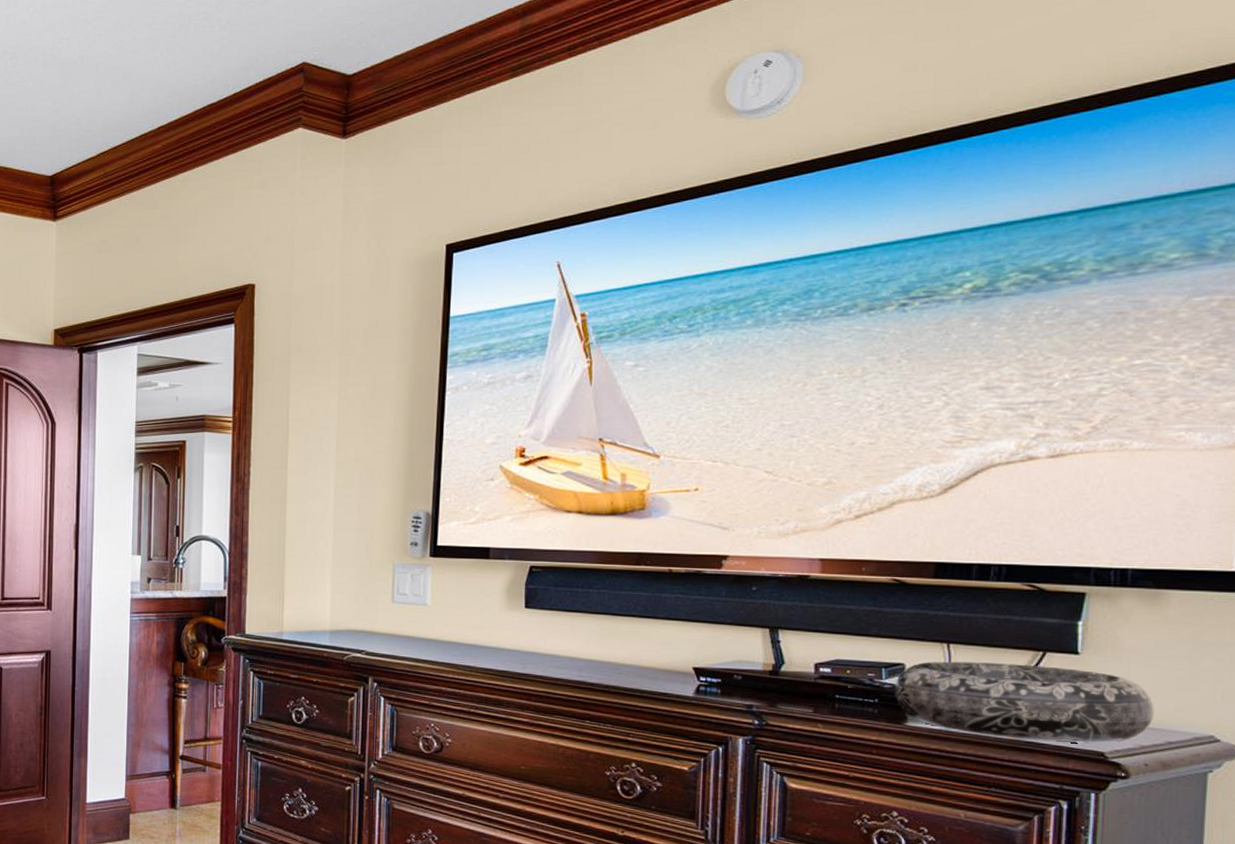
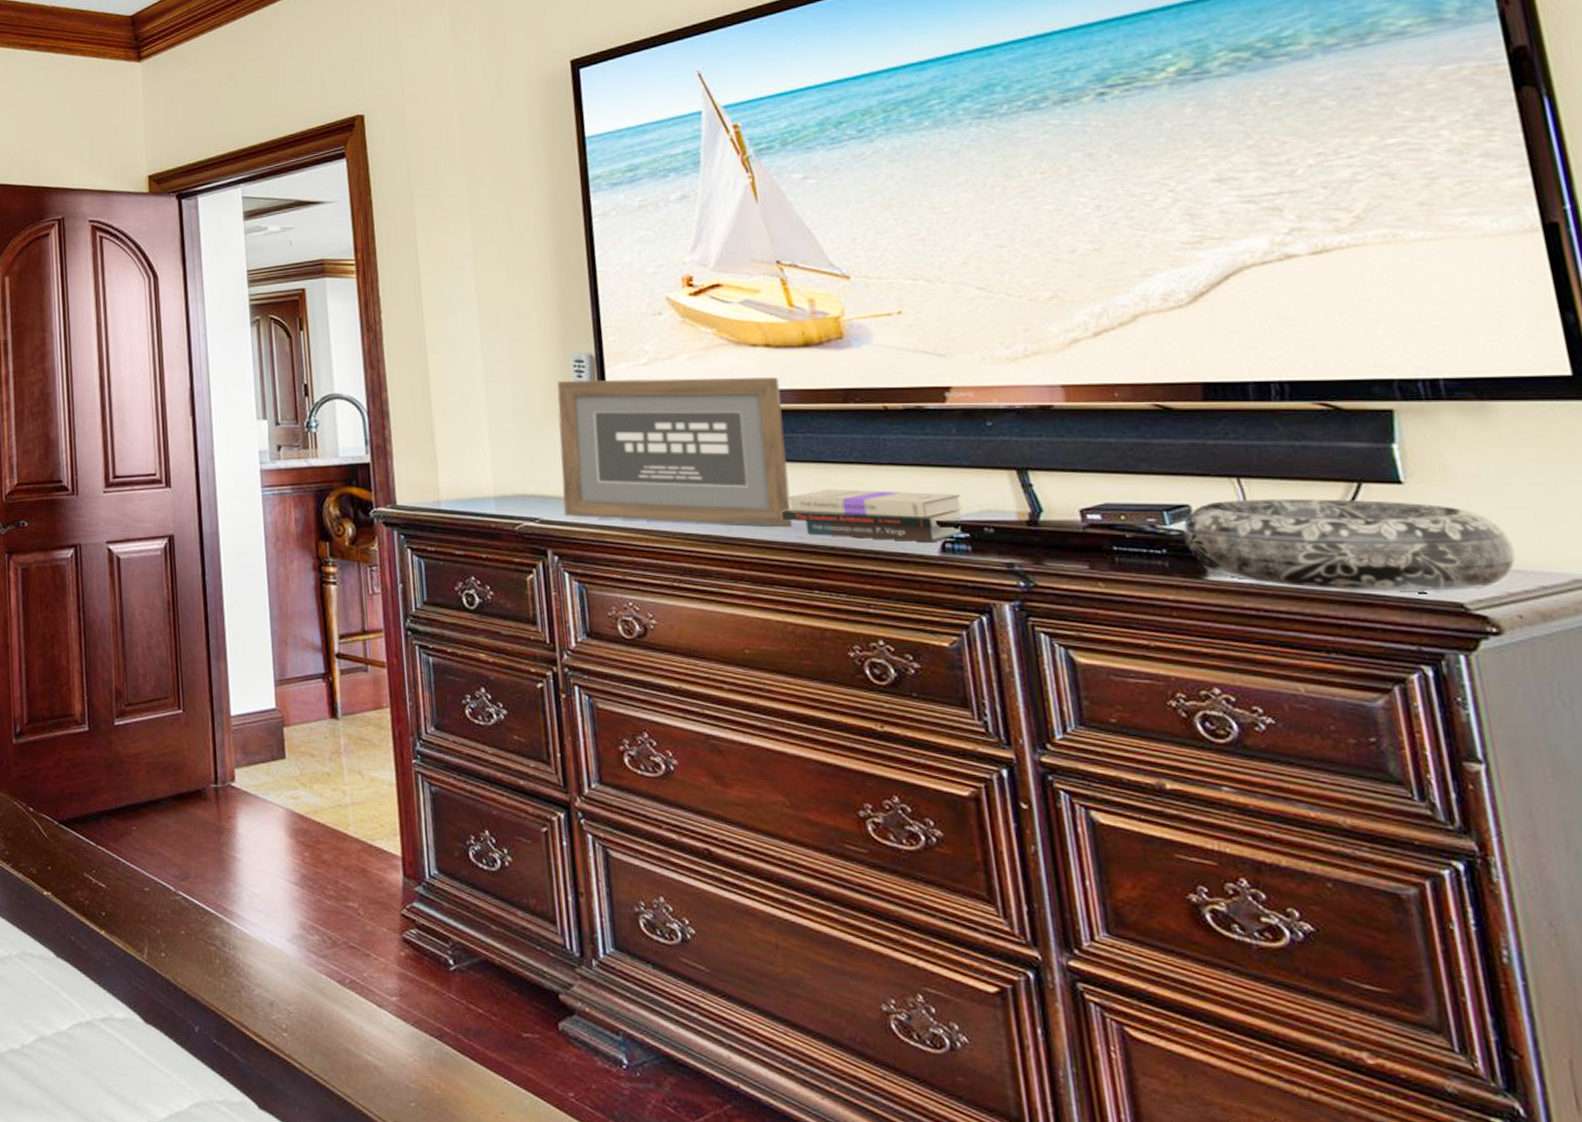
picture frame: none [387,533,585,668] -> present [557,377,792,528]
books: none [569,637,720,686] -> present [781,488,964,543]

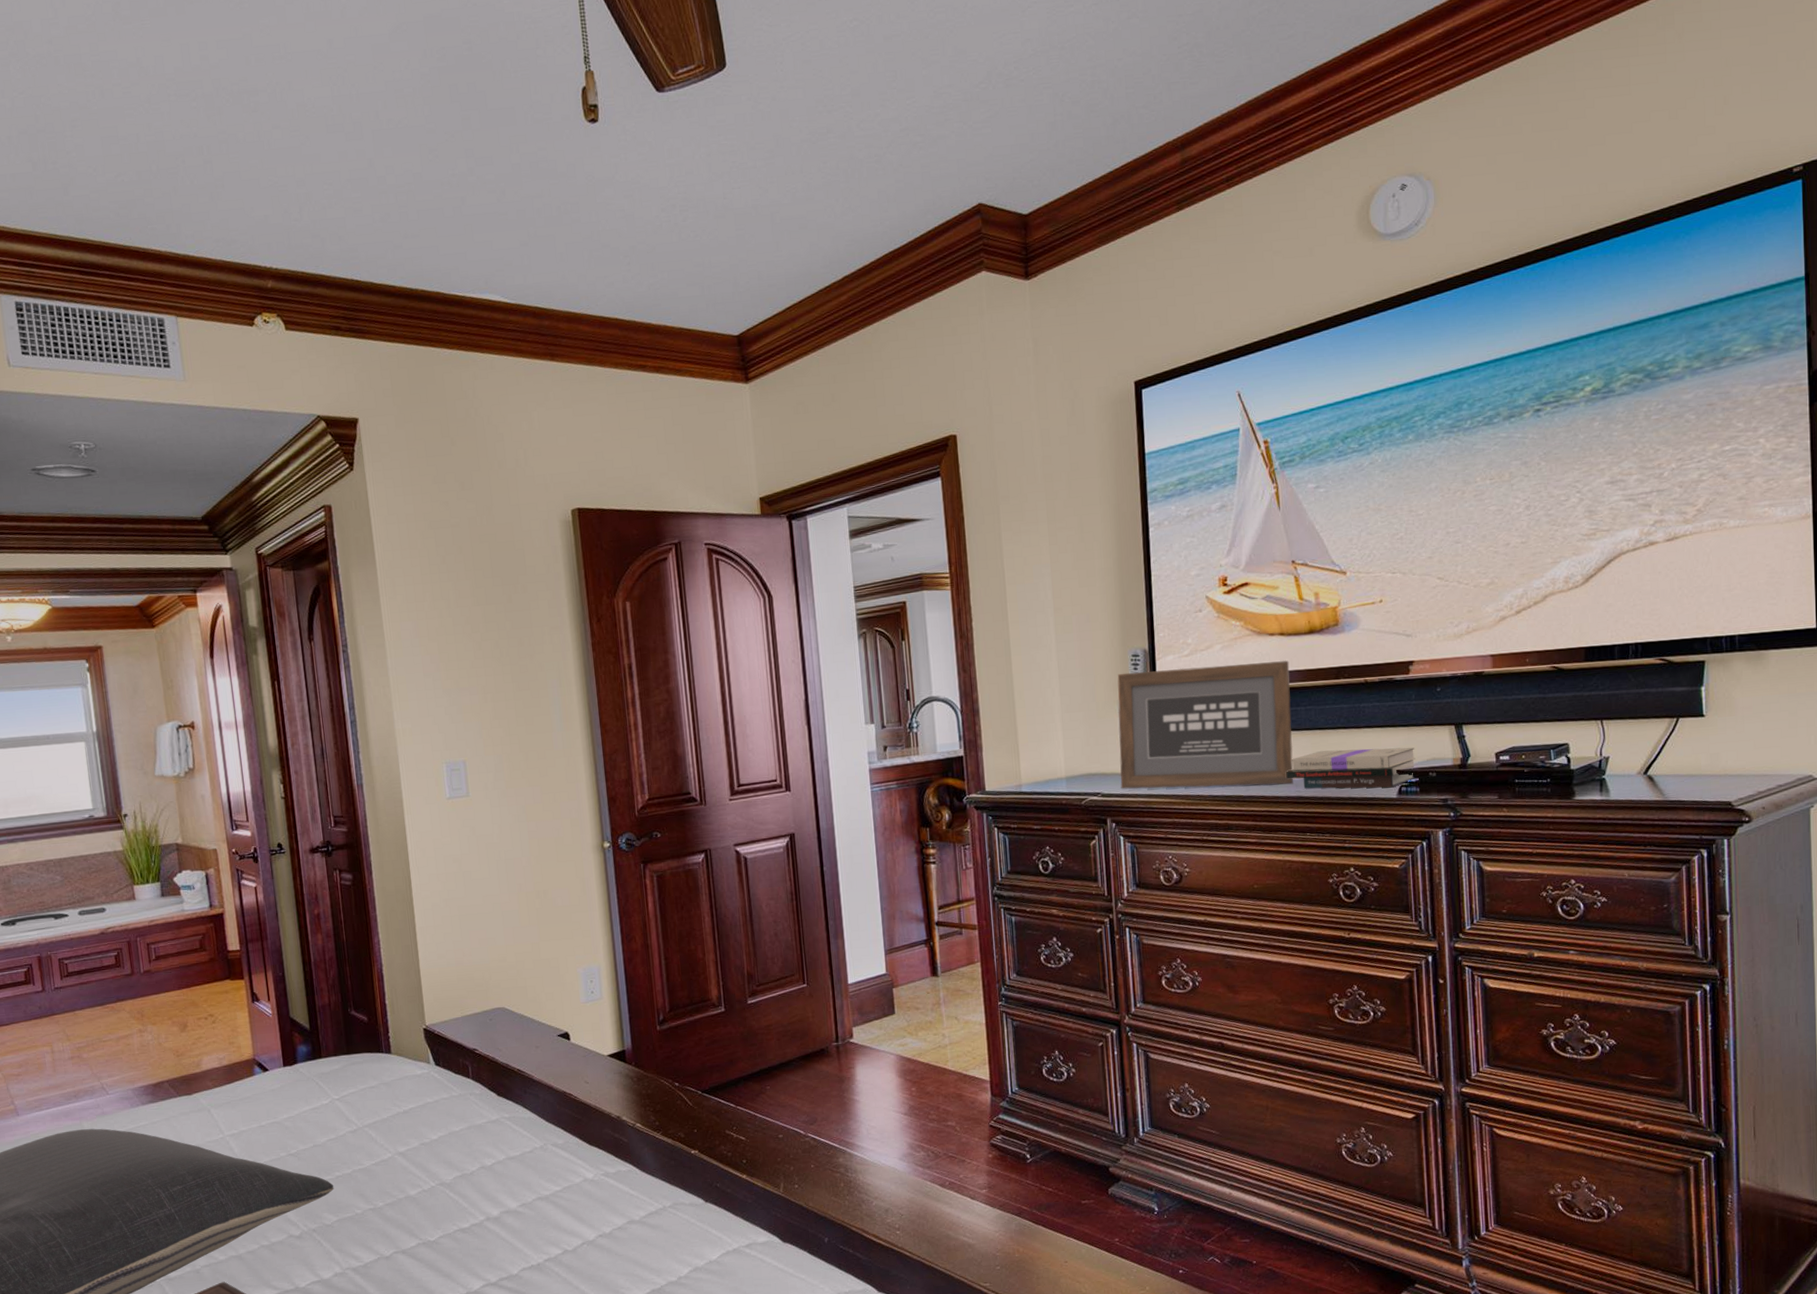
decorative bowl: present [1182,499,1516,593] -> none [1562,730,1767,800]

